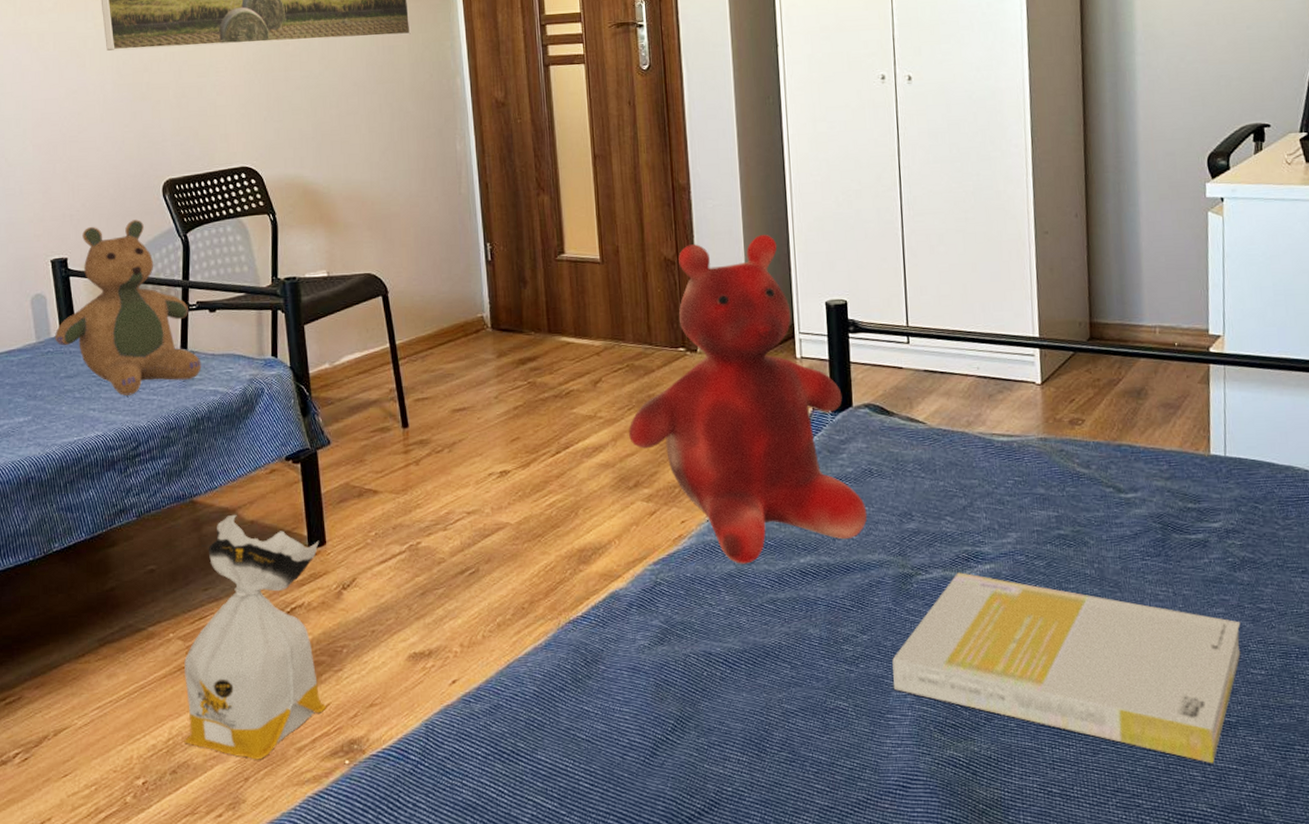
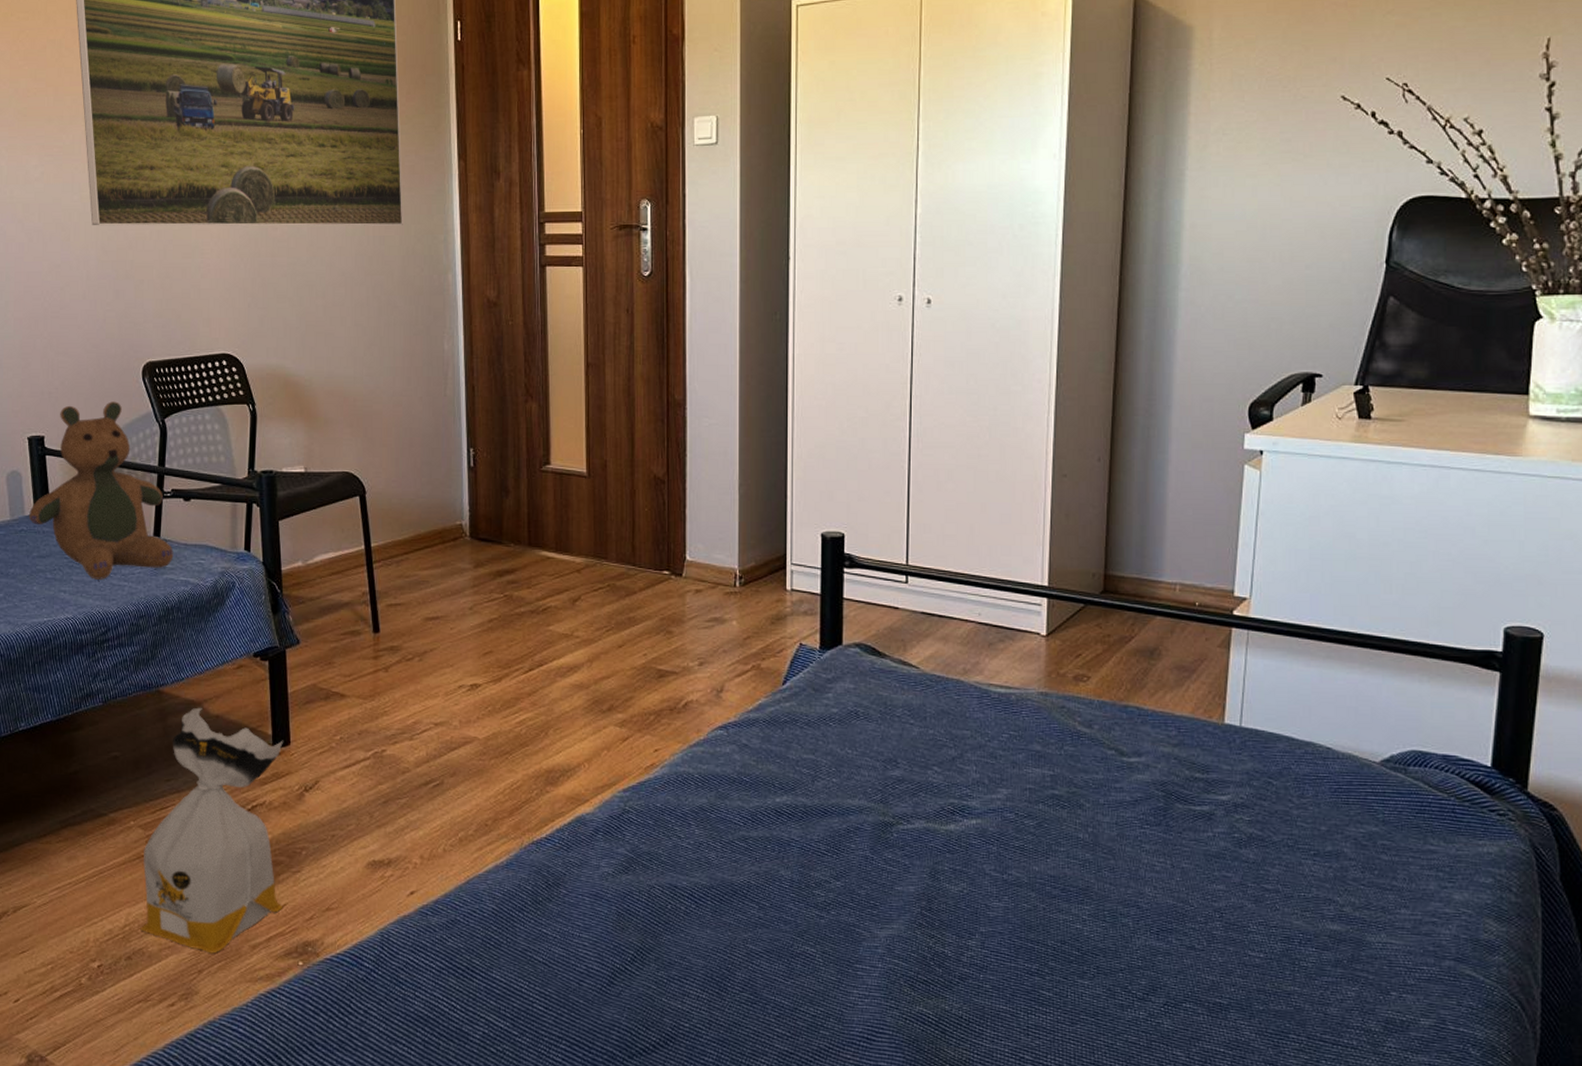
teddy bear: present [629,235,867,564] -> none [606,459,850,799]
book: present [892,572,1241,764] -> none [865,825,1242,1045]

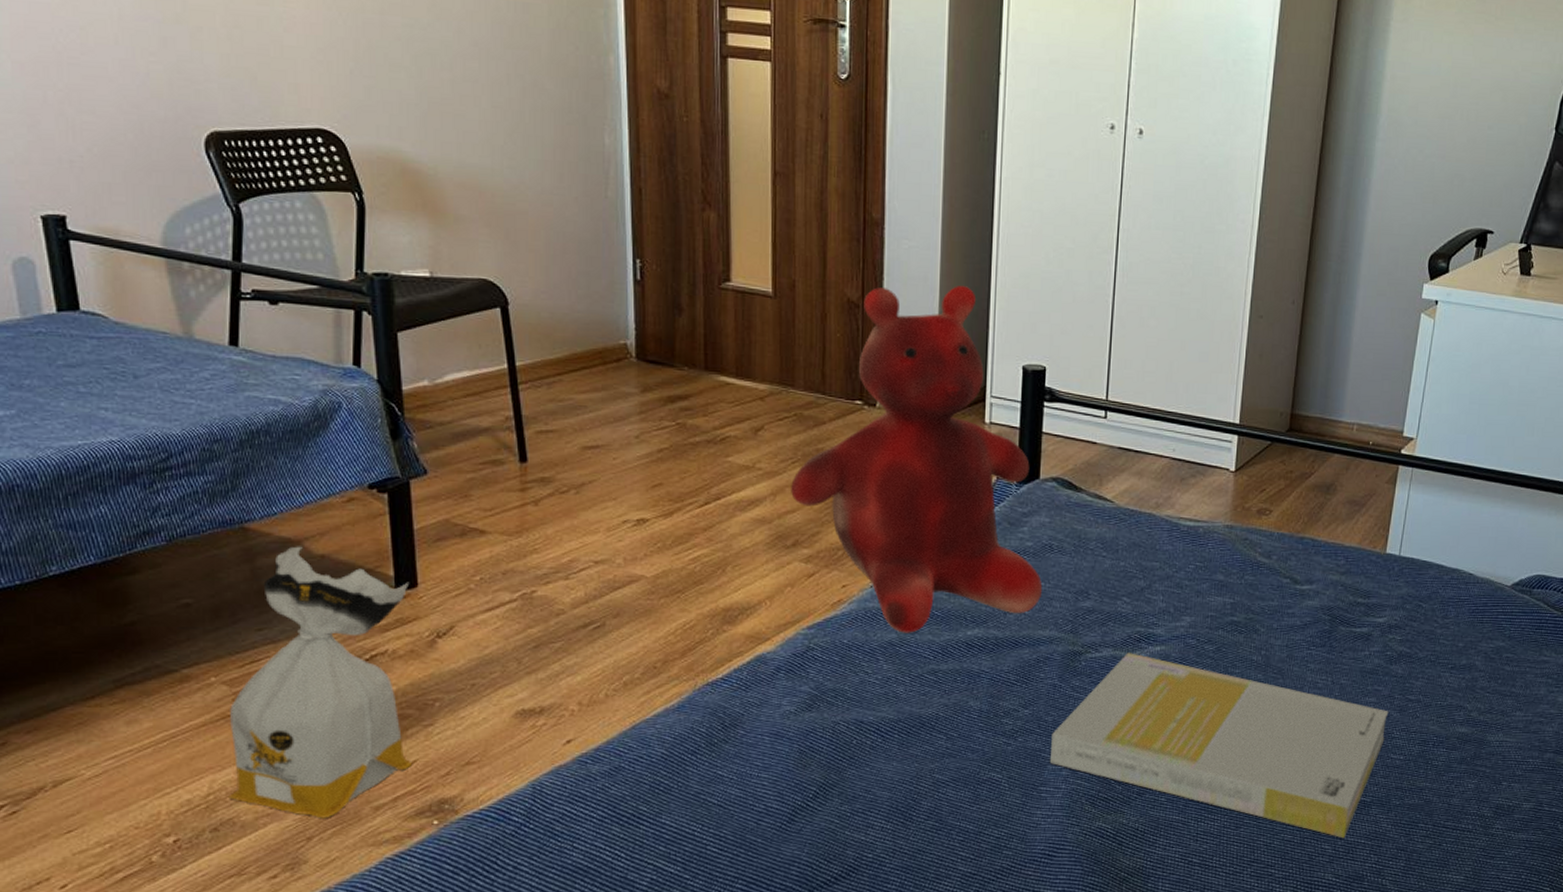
teddy bear: present [29,401,174,580] -> none [49,177,258,396]
teddy bear: none [606,459,850,799] -> present [791,286,1043,633]
book: none [865,825,1242,1045] -> present [1051,653,1389,839]

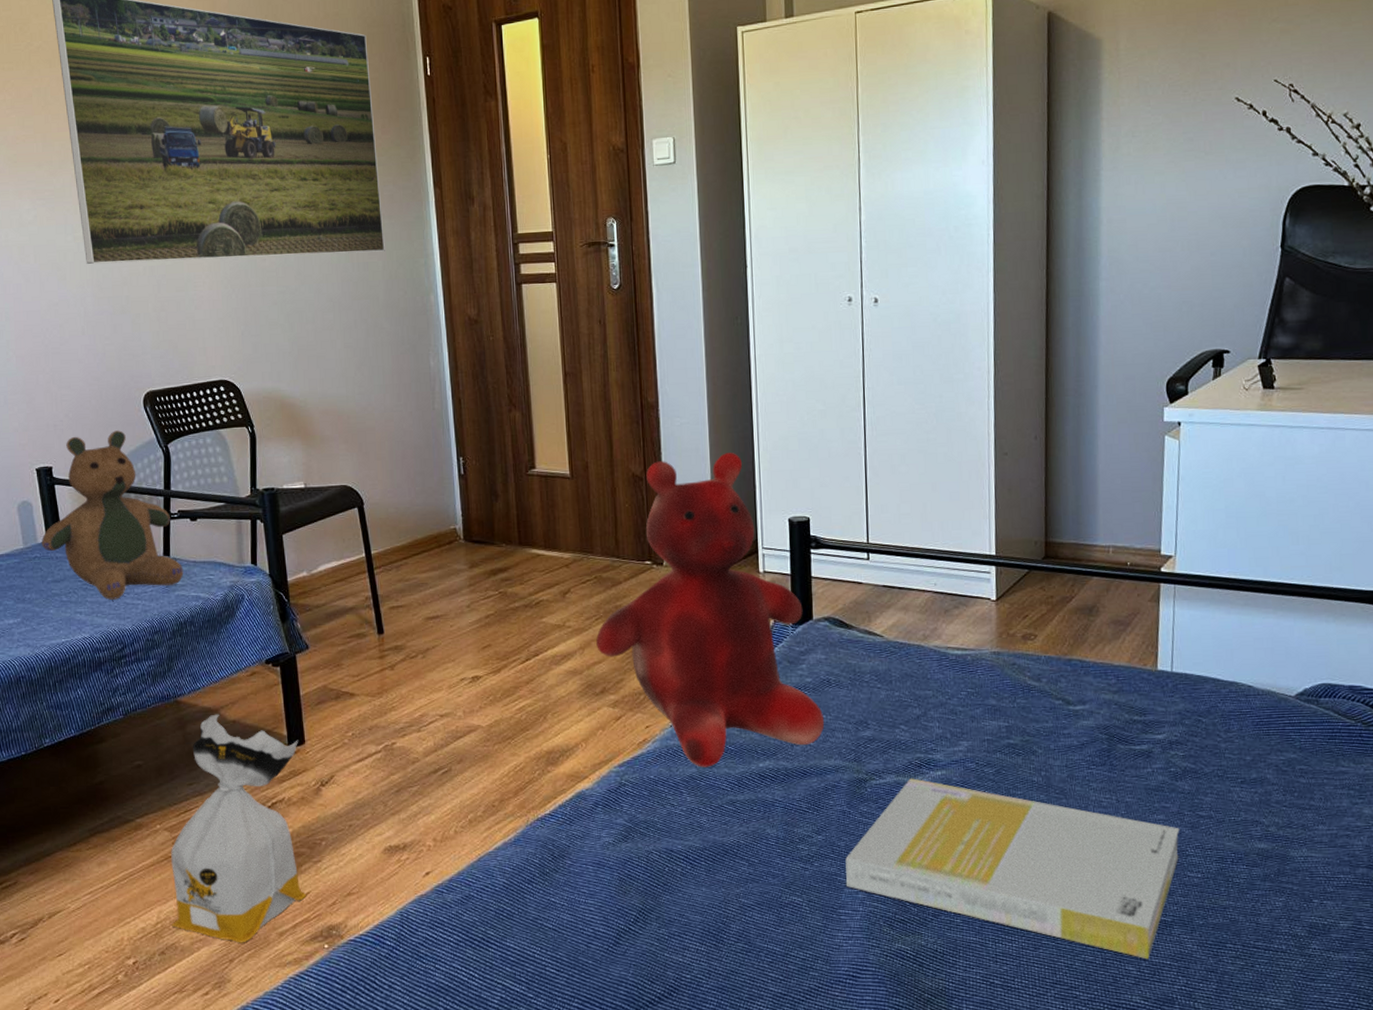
teddy bear: none [49,177,258,396] -> present [42,430,184,600]

